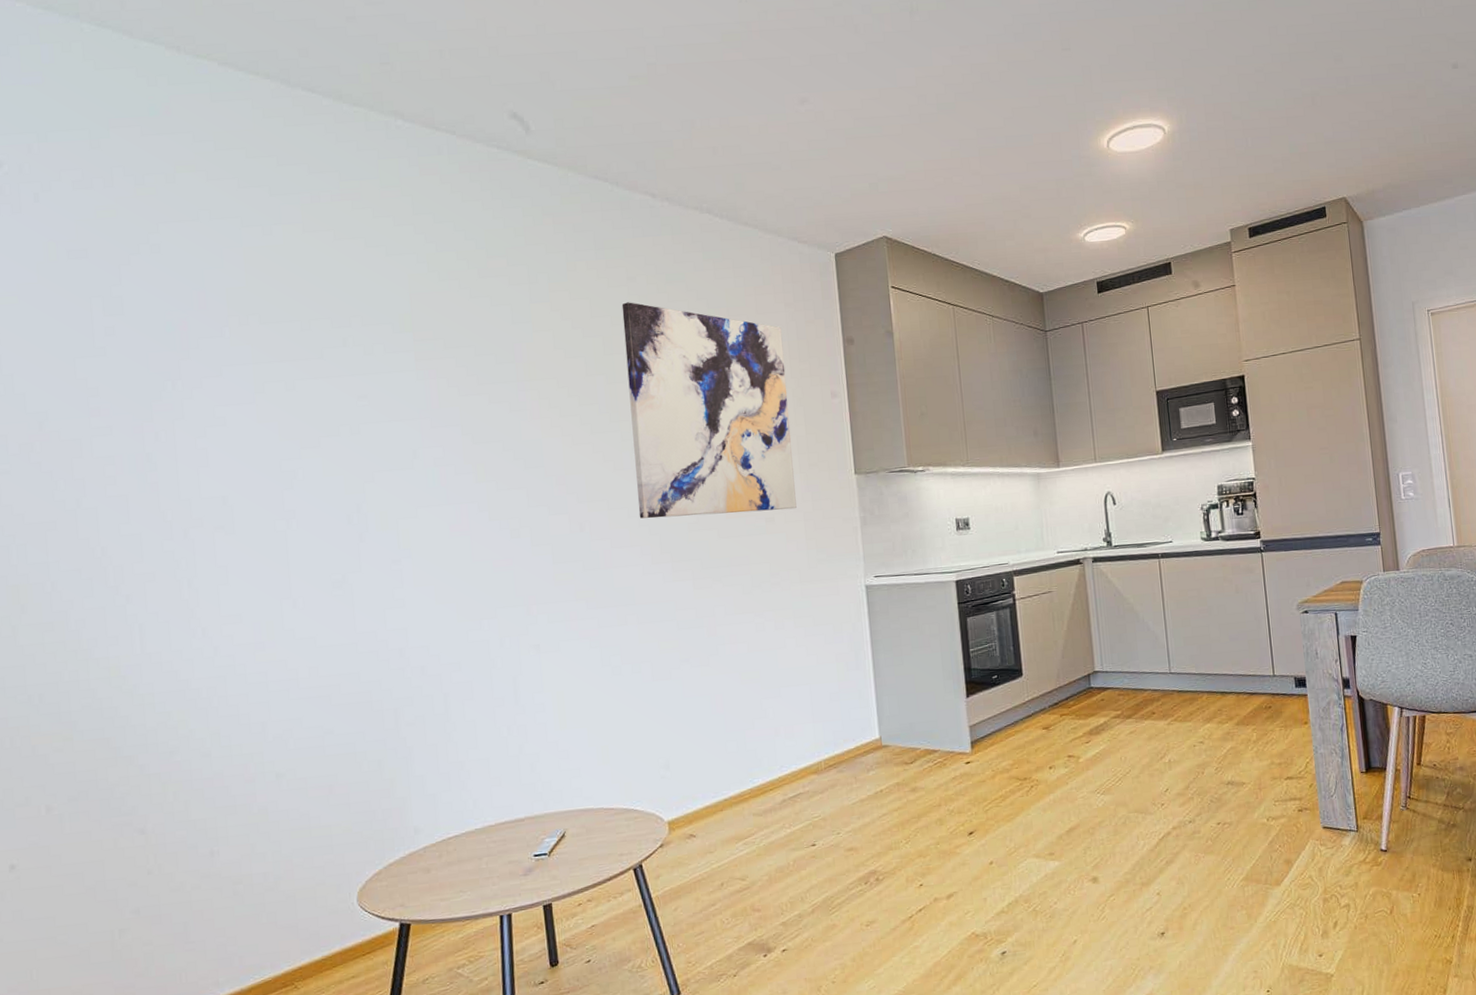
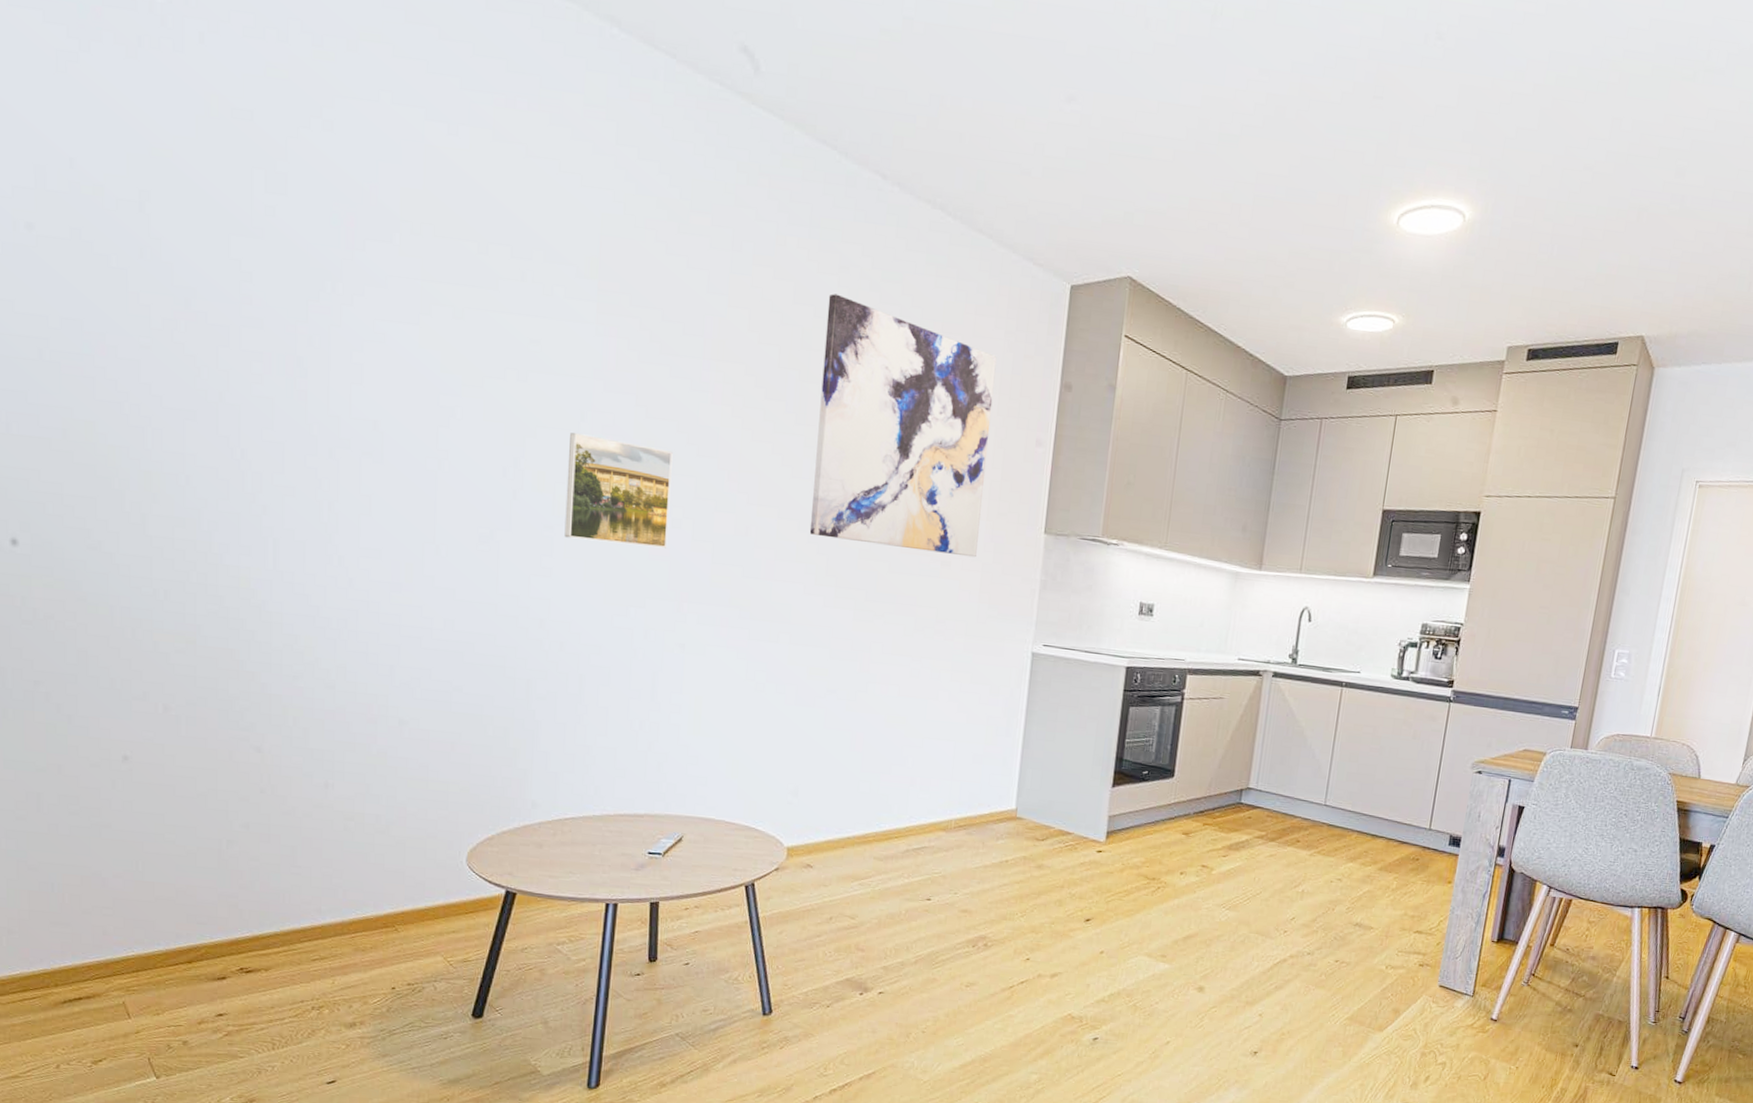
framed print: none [405,469,510,568] -> present [564,433,673,549]

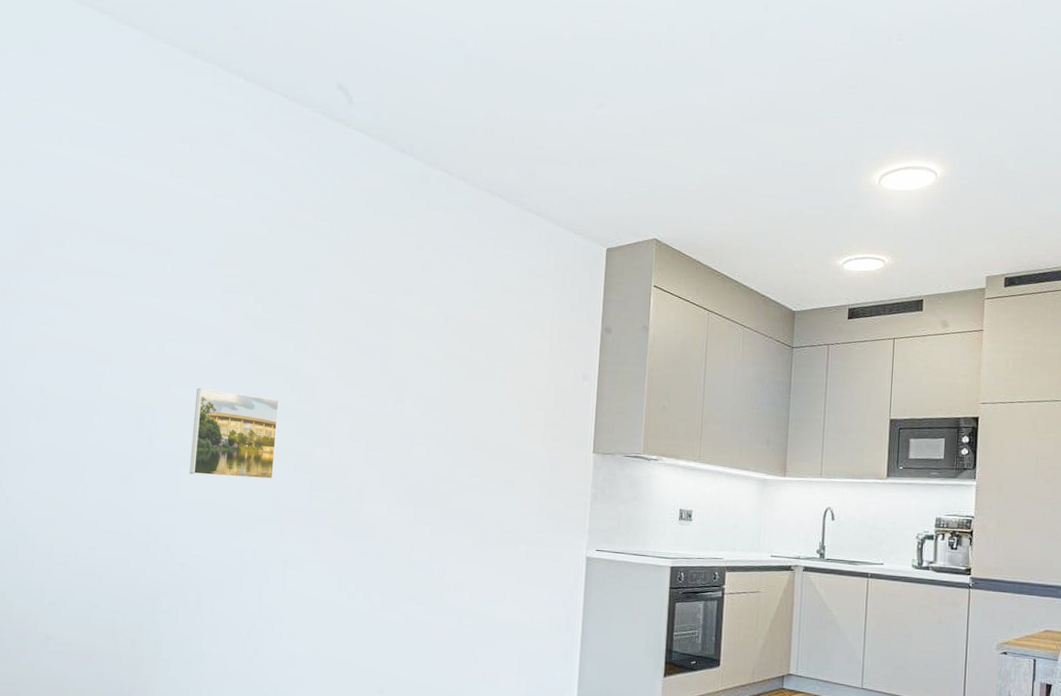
wall art: present [809,293,997,558] -> none [392,266,547,476]

